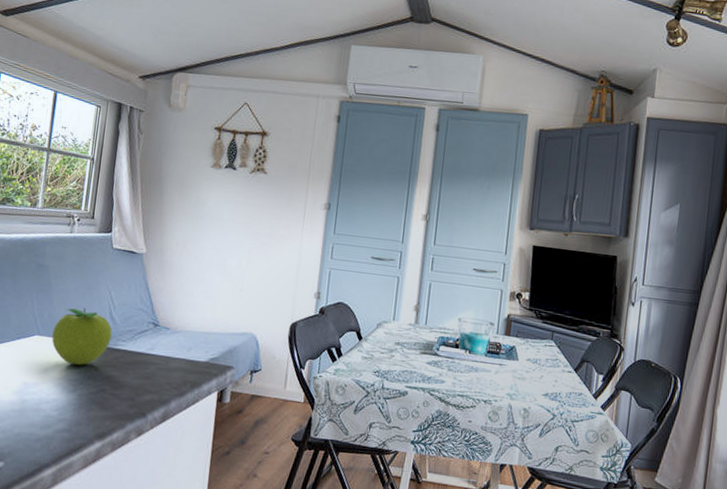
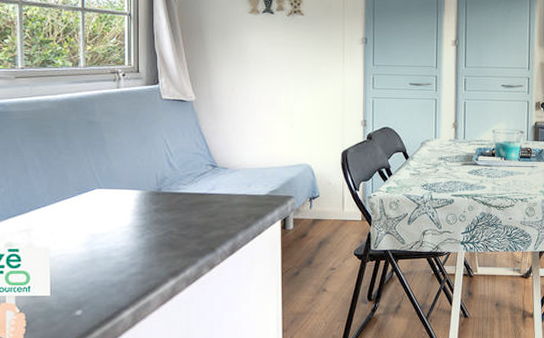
fruit: present [52,307,112,366] -> none [113,158,172,213]

